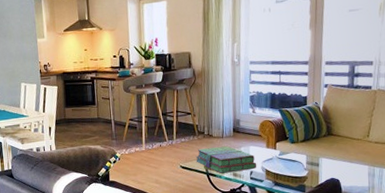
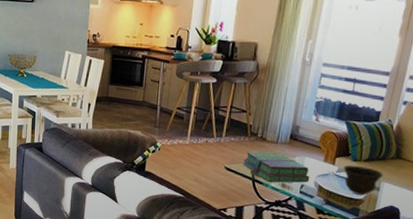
bowl: none [284,146,320,173] -> present [343,165,384,195]

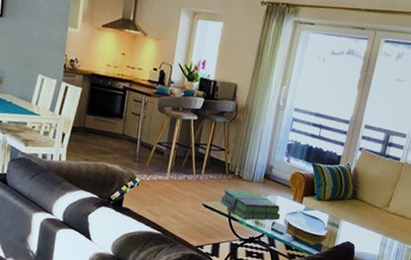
bowl: present [343,165,384,195] -> none [309,204,343,232]

